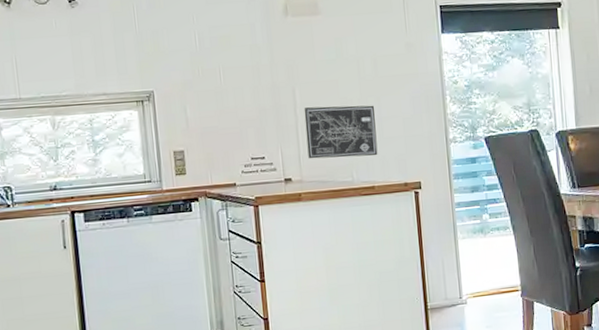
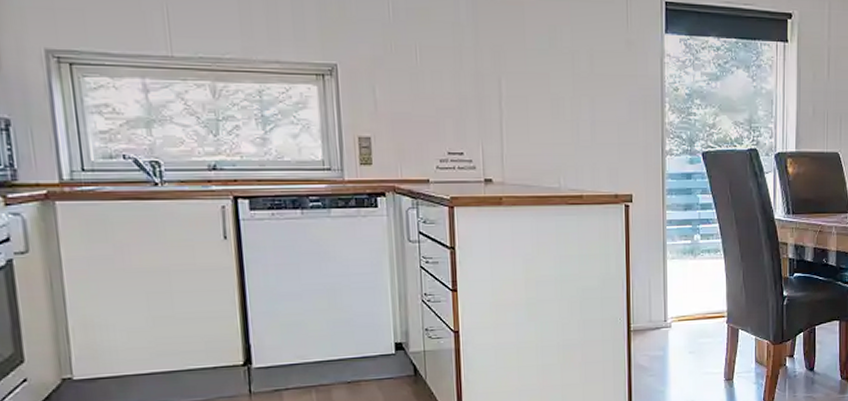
wall art: present [304,105,378,159] -> none [510,101,589,162]

